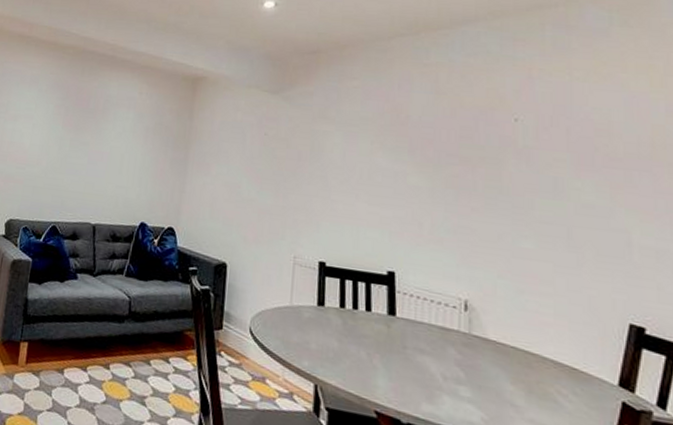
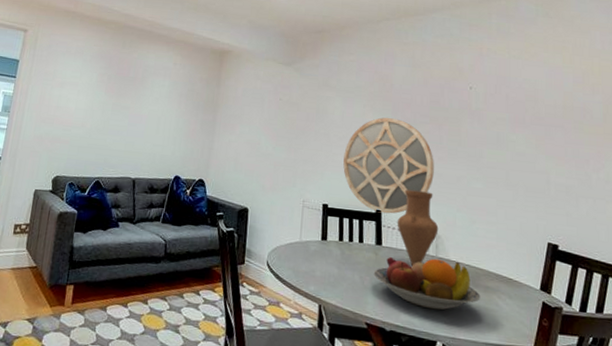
home mirror: none [345,157,466,277] -> present [343,117,434,214]
fruit bowl: none [385,331,532,403] -> present [373,257,481,311]
vase: none [415,247,473,343] -> present [397,189,439,265]

